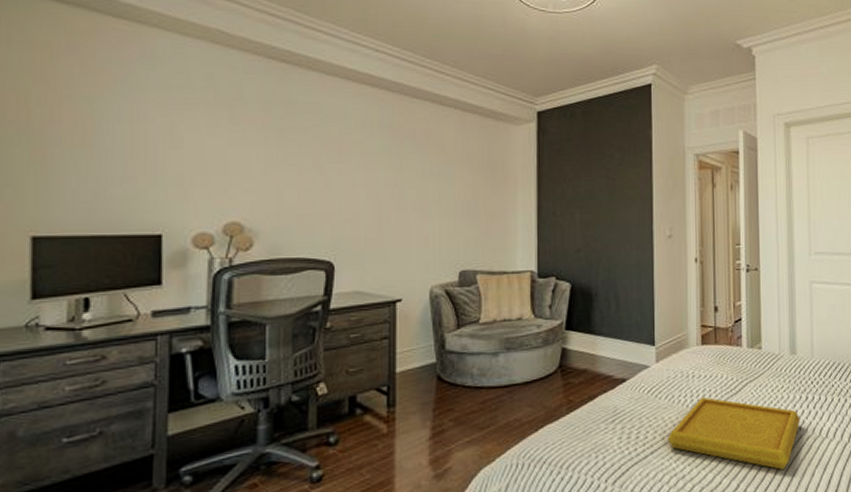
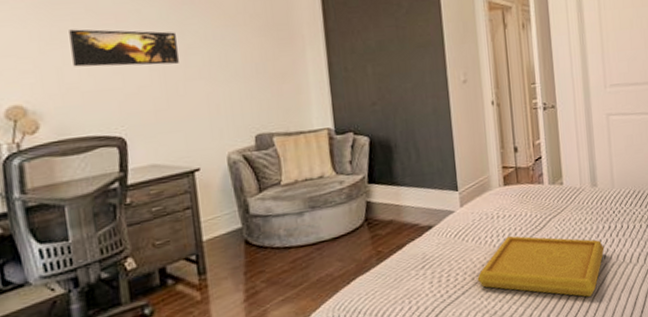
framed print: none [294,154,394,194] -> present [69,29,179,67]

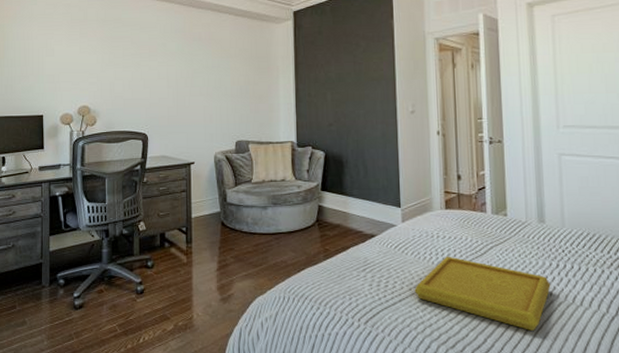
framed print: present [69,29,179,67] -> none [120,56,187,84]

